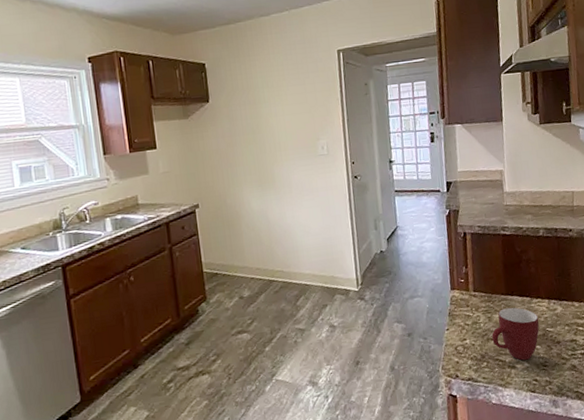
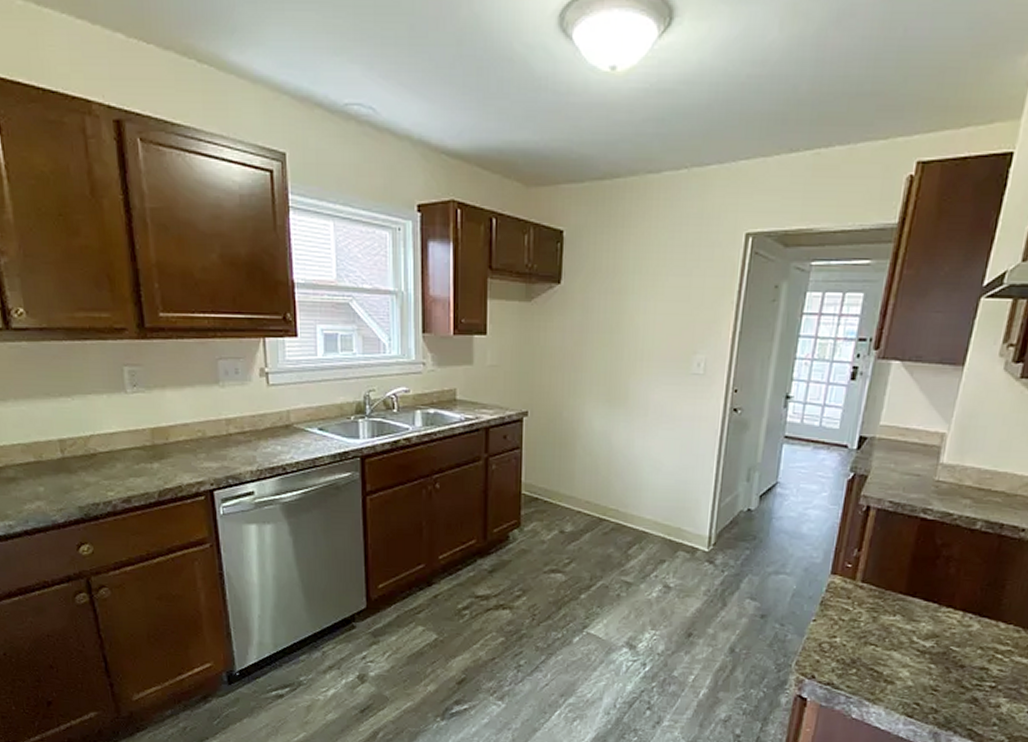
mug: present [492,307,539,361] -> none [871,610,943,678]

